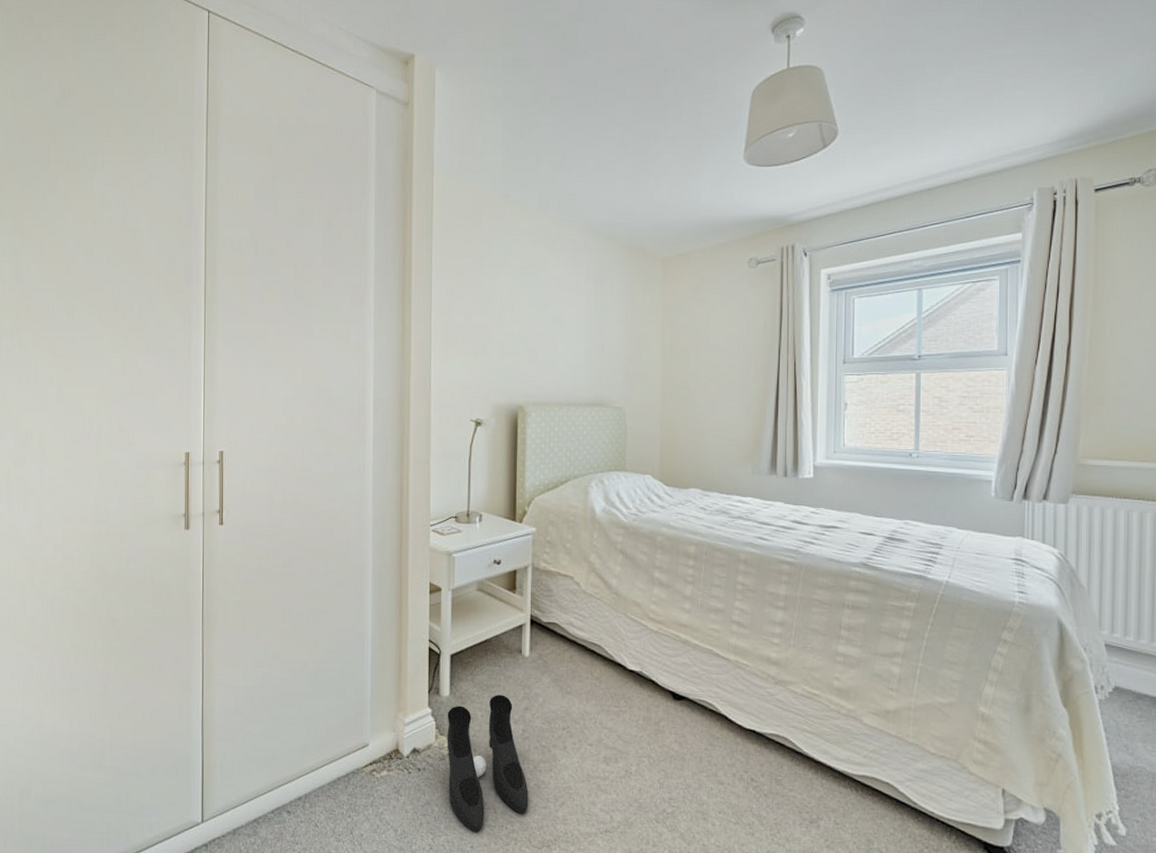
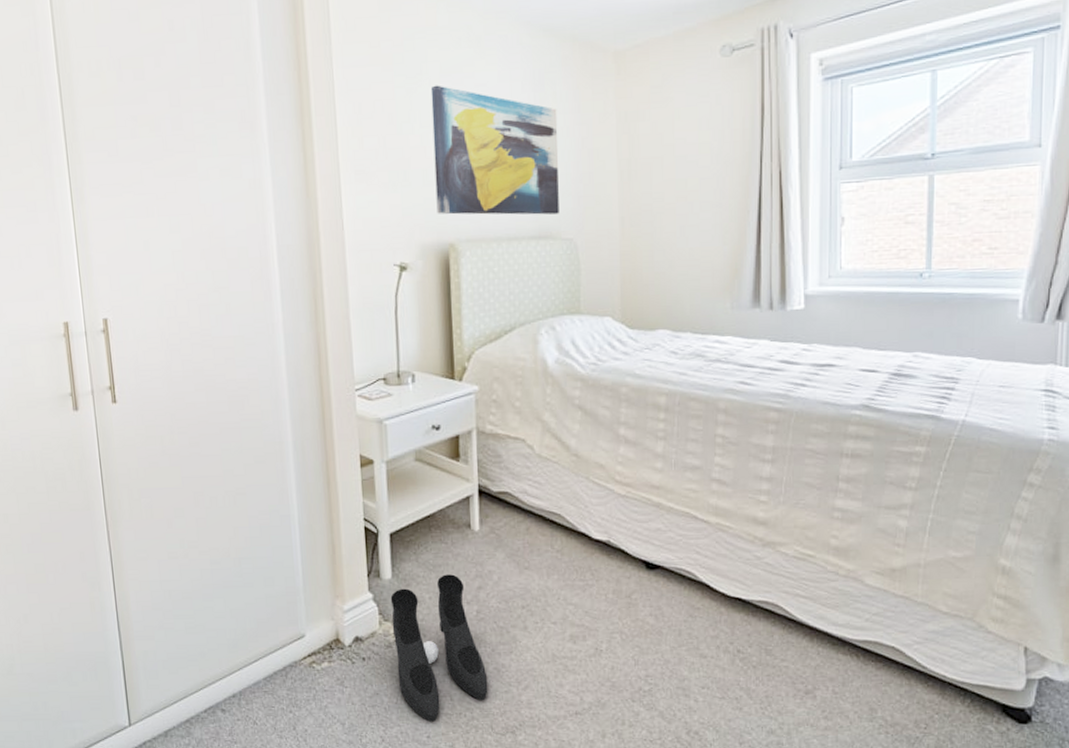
wall art: none [510,275,614,386] -> present [430,85,559,215]

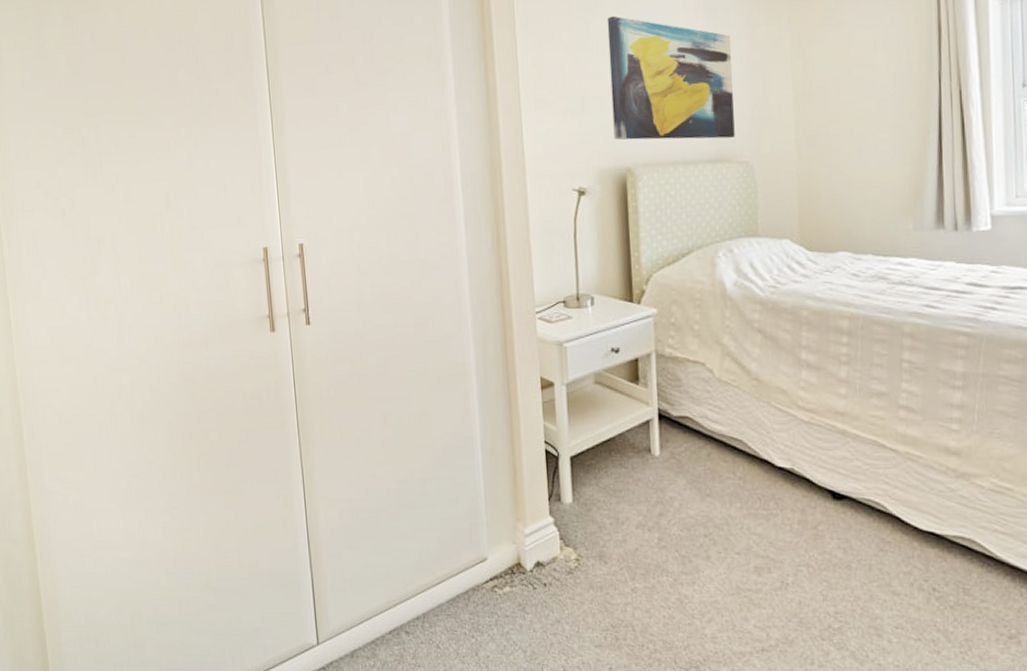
boots: present [390,574,488,722] -> none [571,500,671,653]

